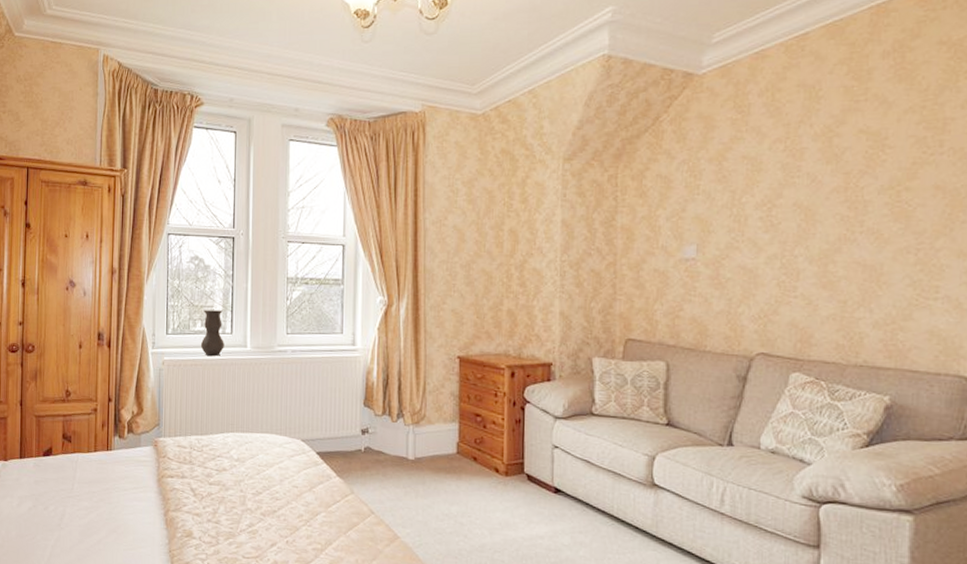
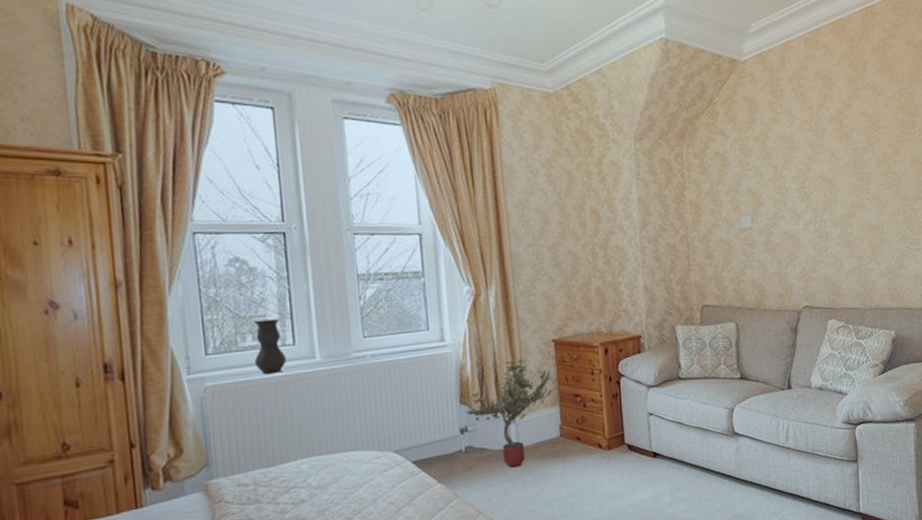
potted tree: none [368,370,453,476] -> present [466,358,552,468]

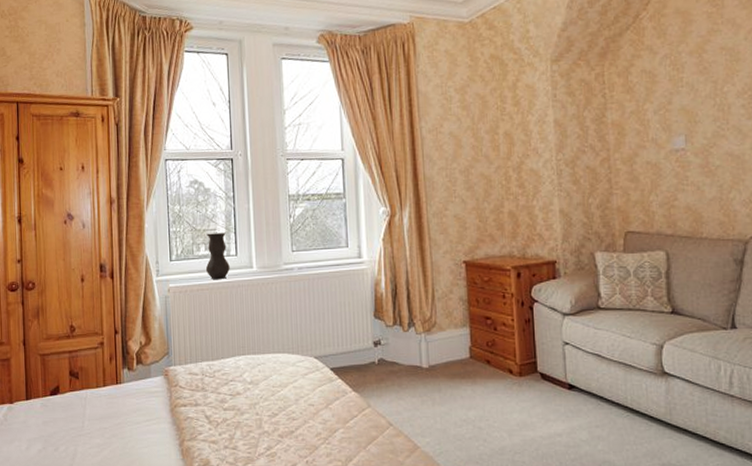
potted tree: present [466,358,552,468] -> none [380,278,463,384]

